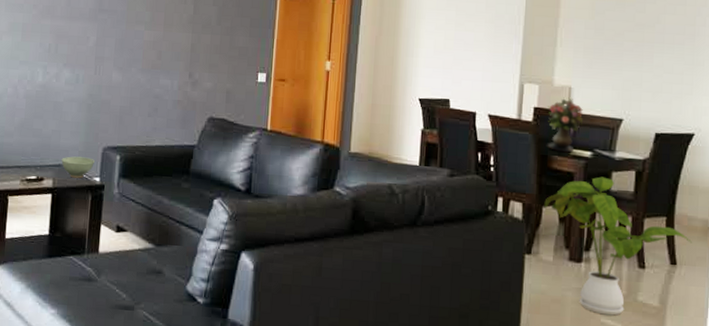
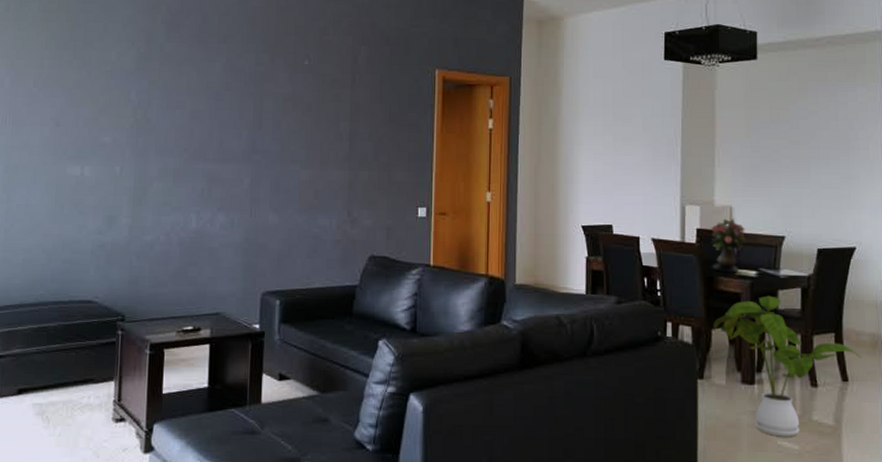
bowl: present [61,156,96,179] -> none [218,303,255,326]

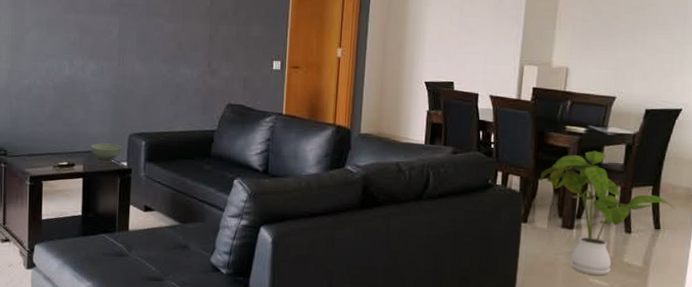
bowl: none [218,303,255,326] -> present [90,143,123,163]
bouquet: present [710,217,745,273] -> none [544,78,579,129]

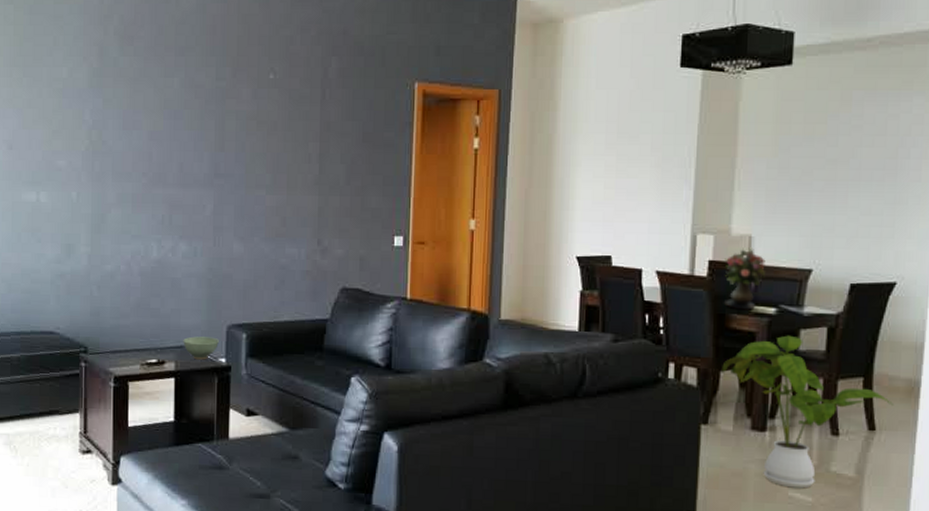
bouquet: none [544,78,579,129] -> present [724,248,766,310]

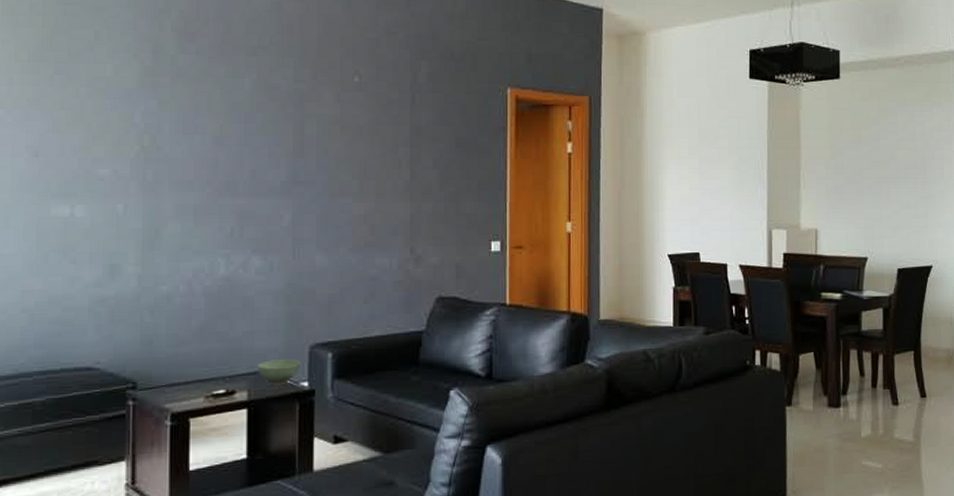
house plant: present [722,335,893,489] -> none [800,317,938,457]
bouquet: present [724,248,766,310] -> none [796,240,830,297]

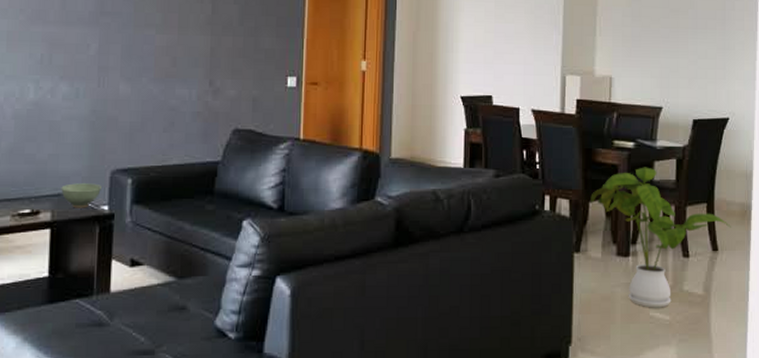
house plant: none [800,317,938,457] -> present [590,167,731,308]

